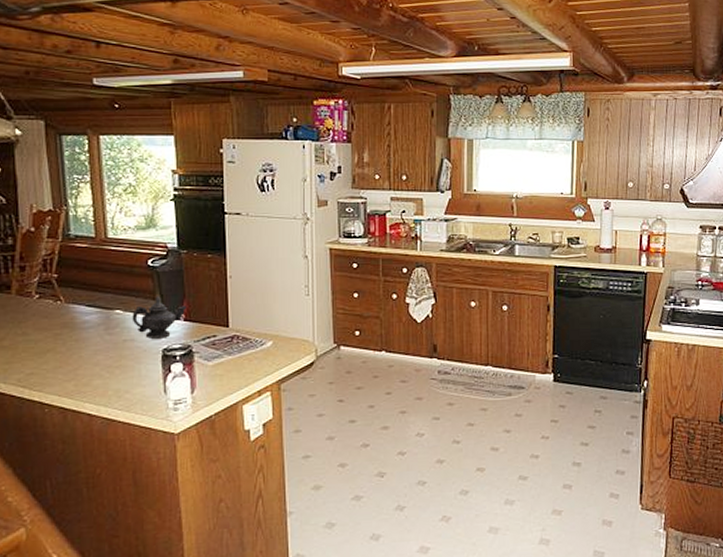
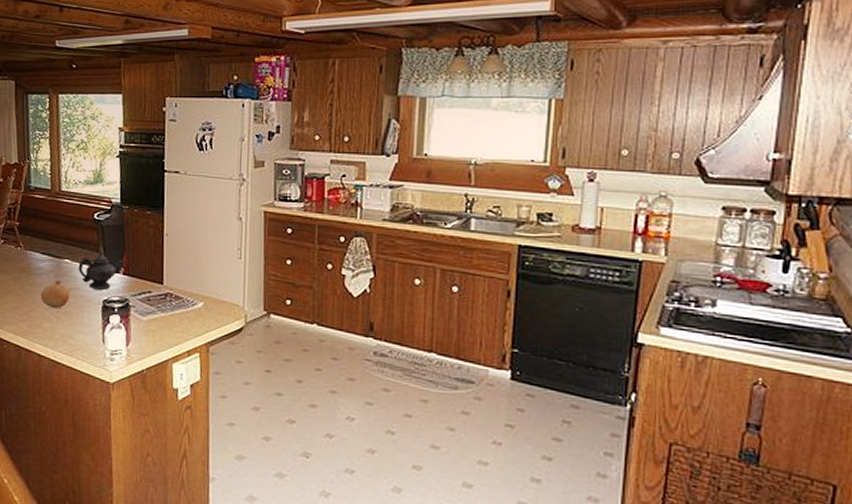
fruit: none [88,332,124,364] -> present [40,280,70,309]

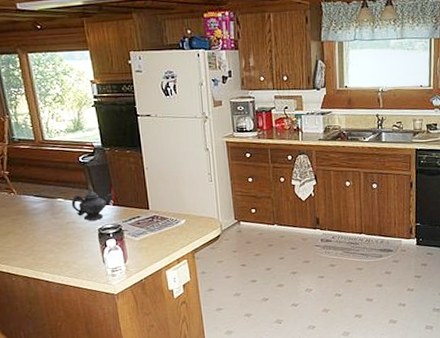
fruit: present [40,280,70,309] -> none [40,217,68,242]

